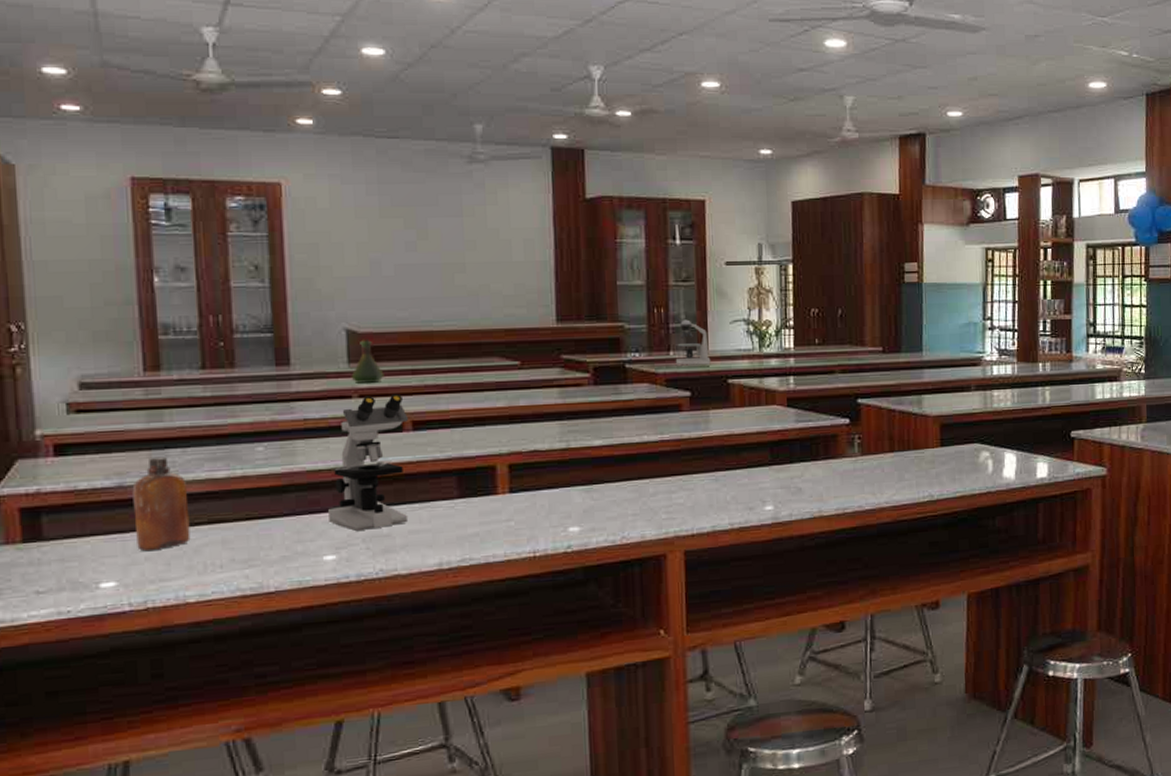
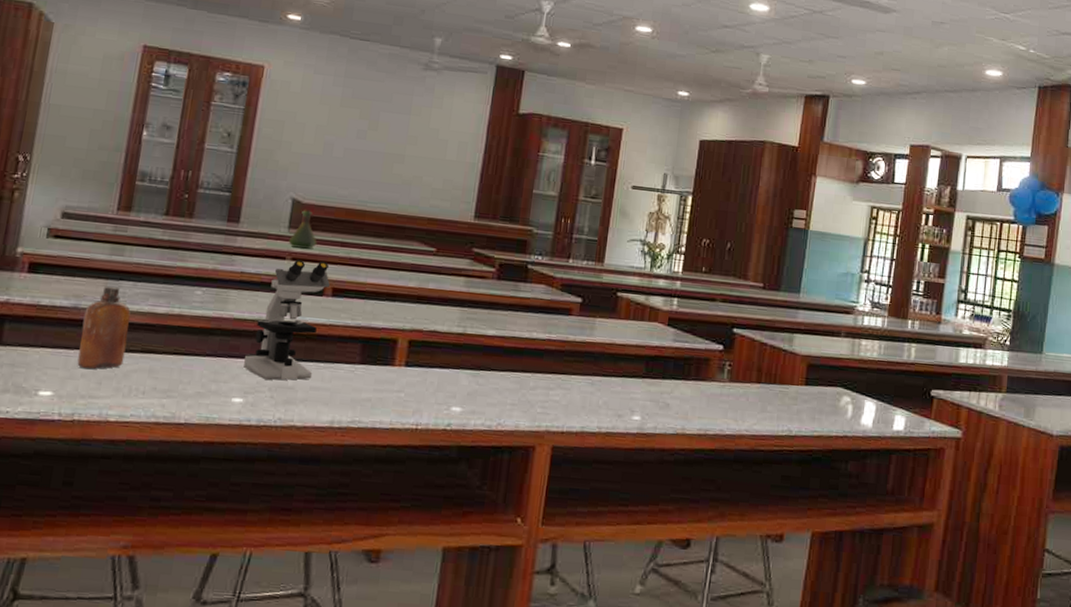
microscope: present [674,314,711,367] -> none [572,226,606,278]

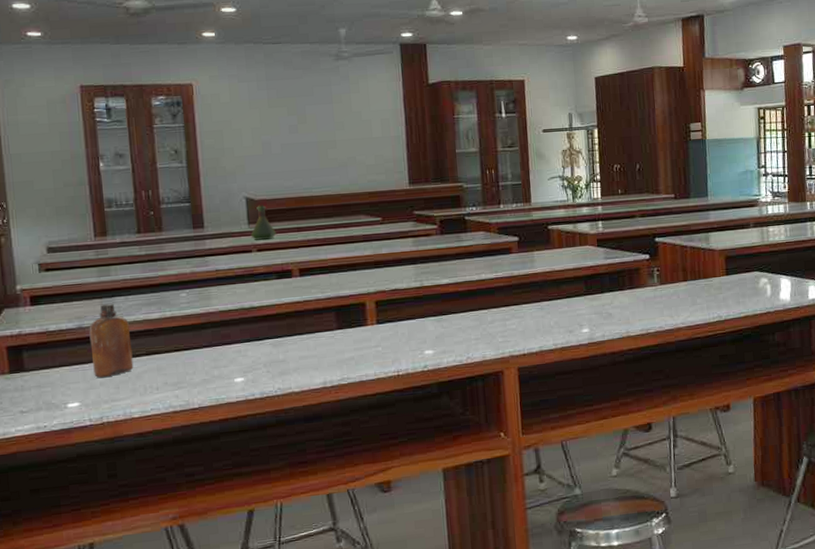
microscope: present [243,259,330,381] -> none [237,247,299,359]

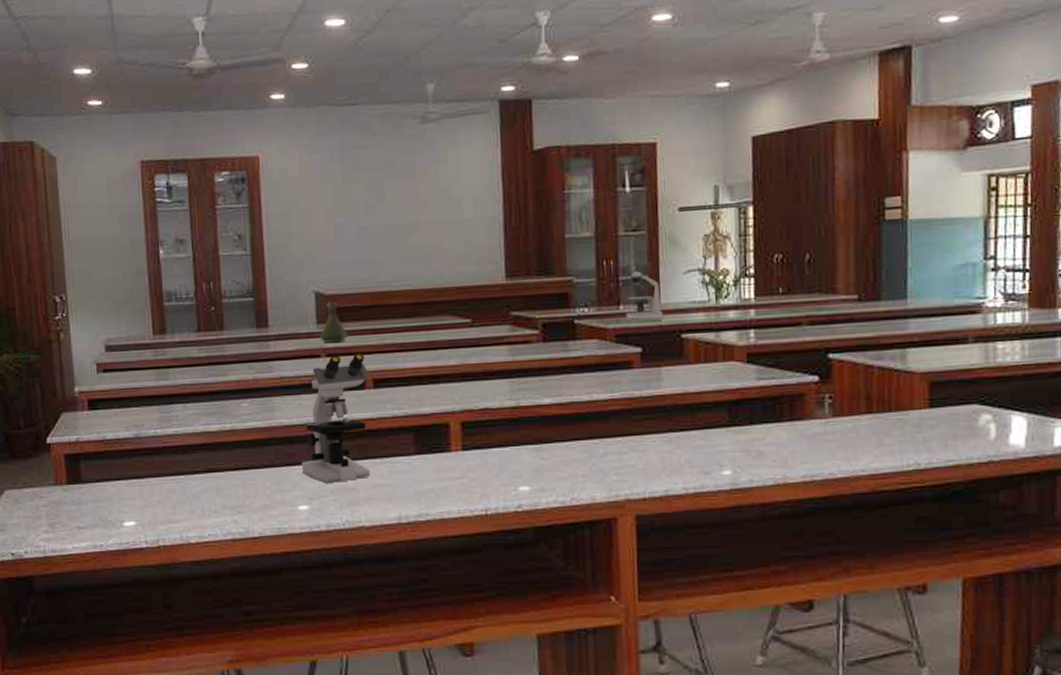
flask: present [89,303,134,378] -> none [146,411,191,496]
microscope: none [237,247,299,359] -> present [302,352,371,484]
microscope: none [503,174,534,217] -> present [624,266,663,322]

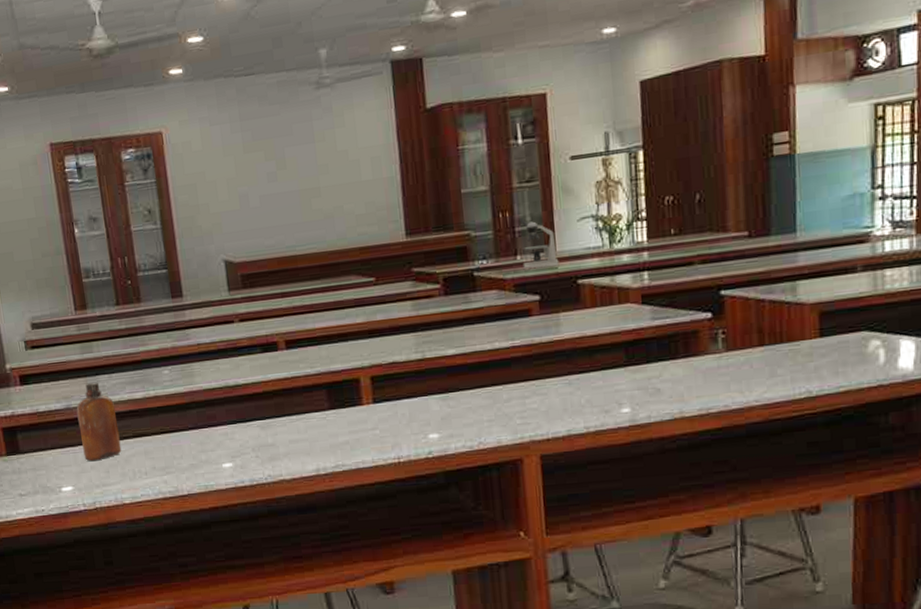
flask: none [146,411,191,496] -> present [76,382,122,462]
microscope: present [302,352,371,484] -> none [223,315,289,442]
flask: present [319,300,348,343] -> none [231,267,259,309]

